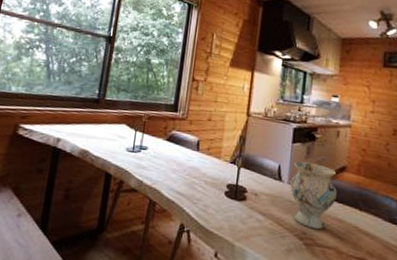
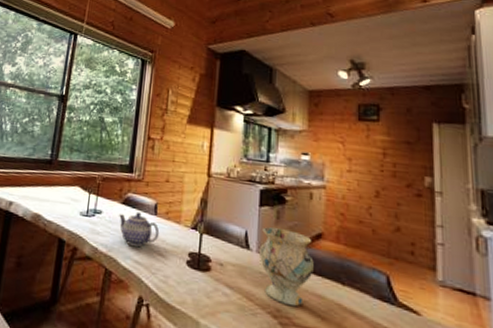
teapot: none [162,148,201,180] -> present [118,212,160,247]

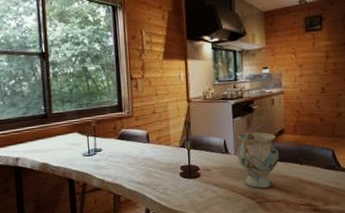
teapot: present [118,212,160,247] -> none [116,143,155,172]

